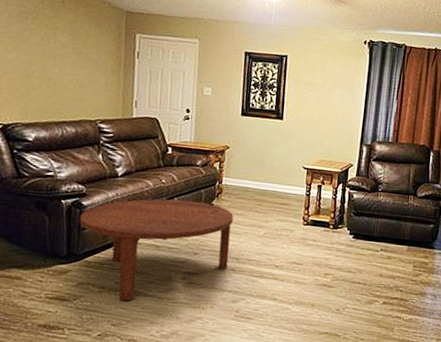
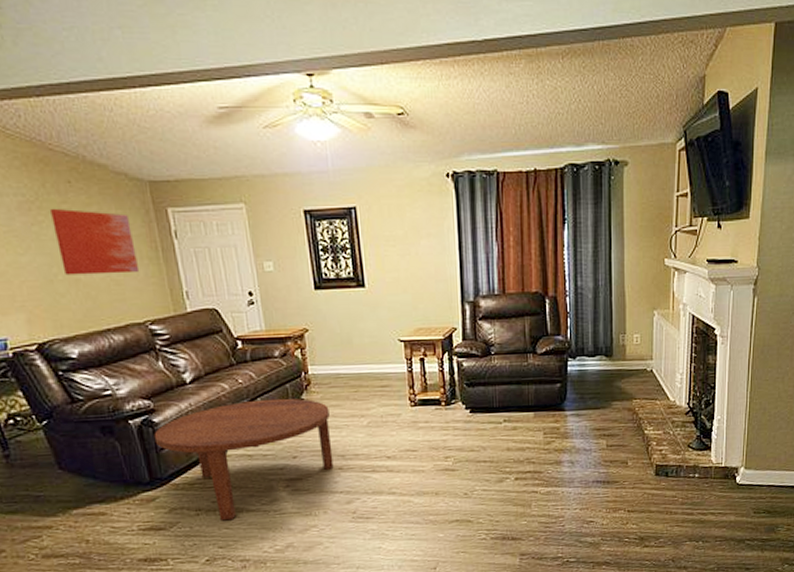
wall art: none [40,20,104,80] -> present [50,208,140,276]

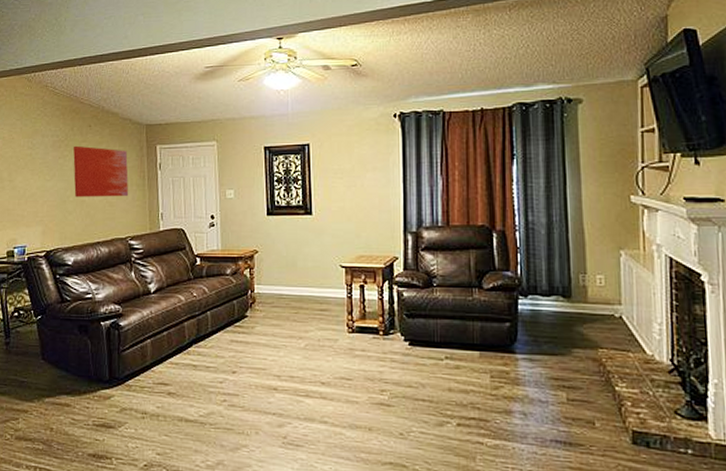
coffee table: present [153,398,334,521] -> none [118,313,270,428]

